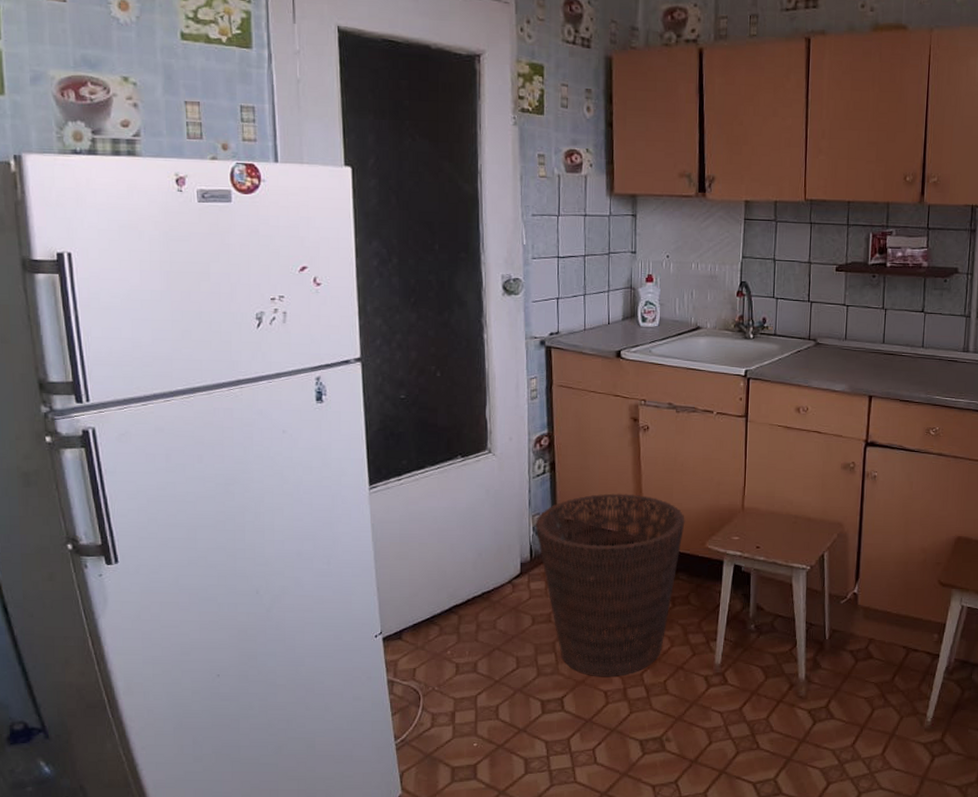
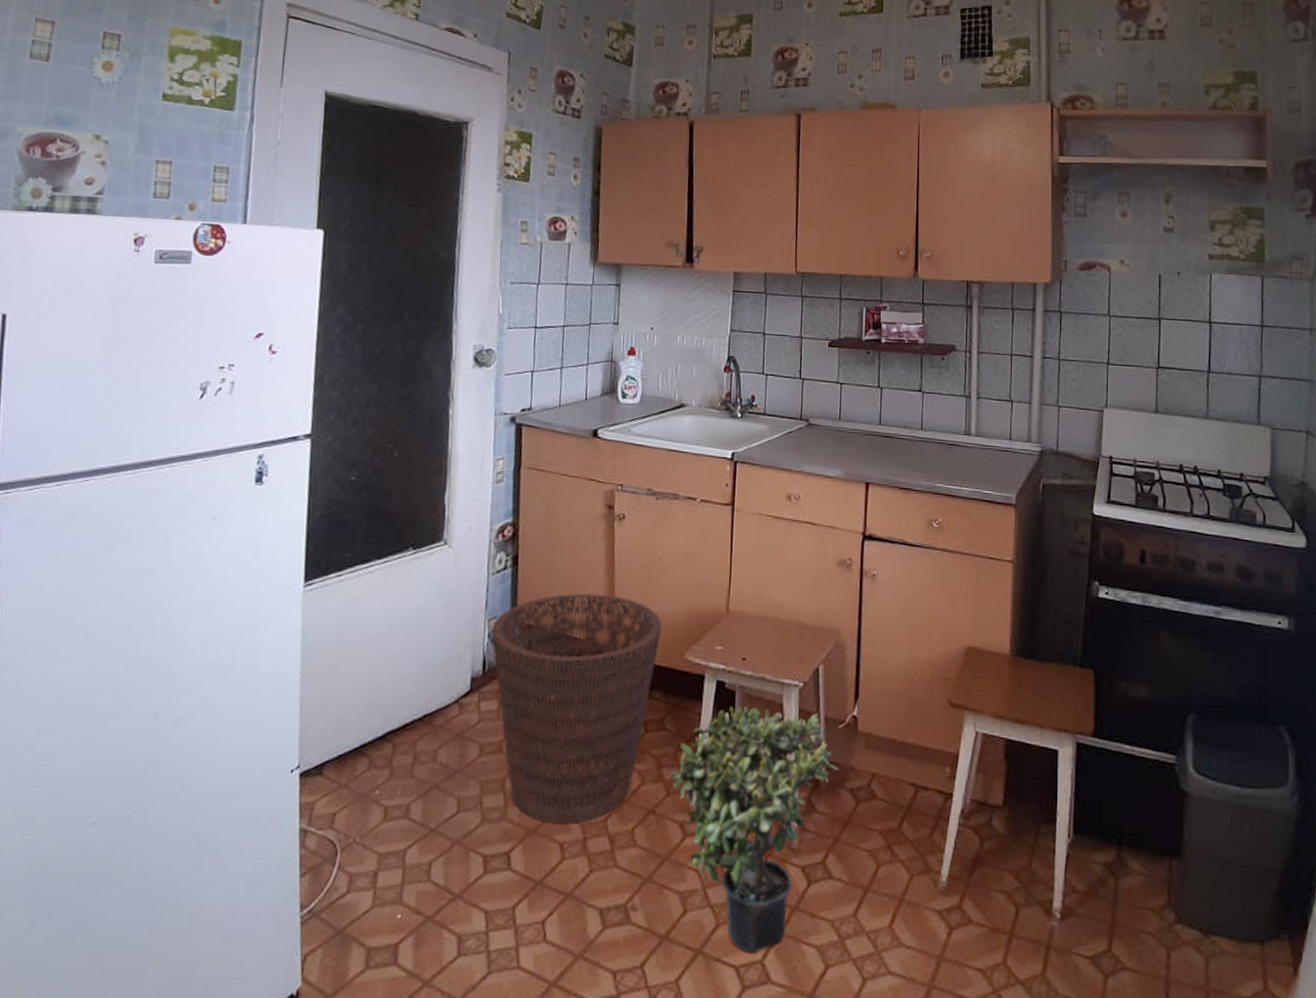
potted plant: none [695,585,841,773] -> present [669,706,839,952]

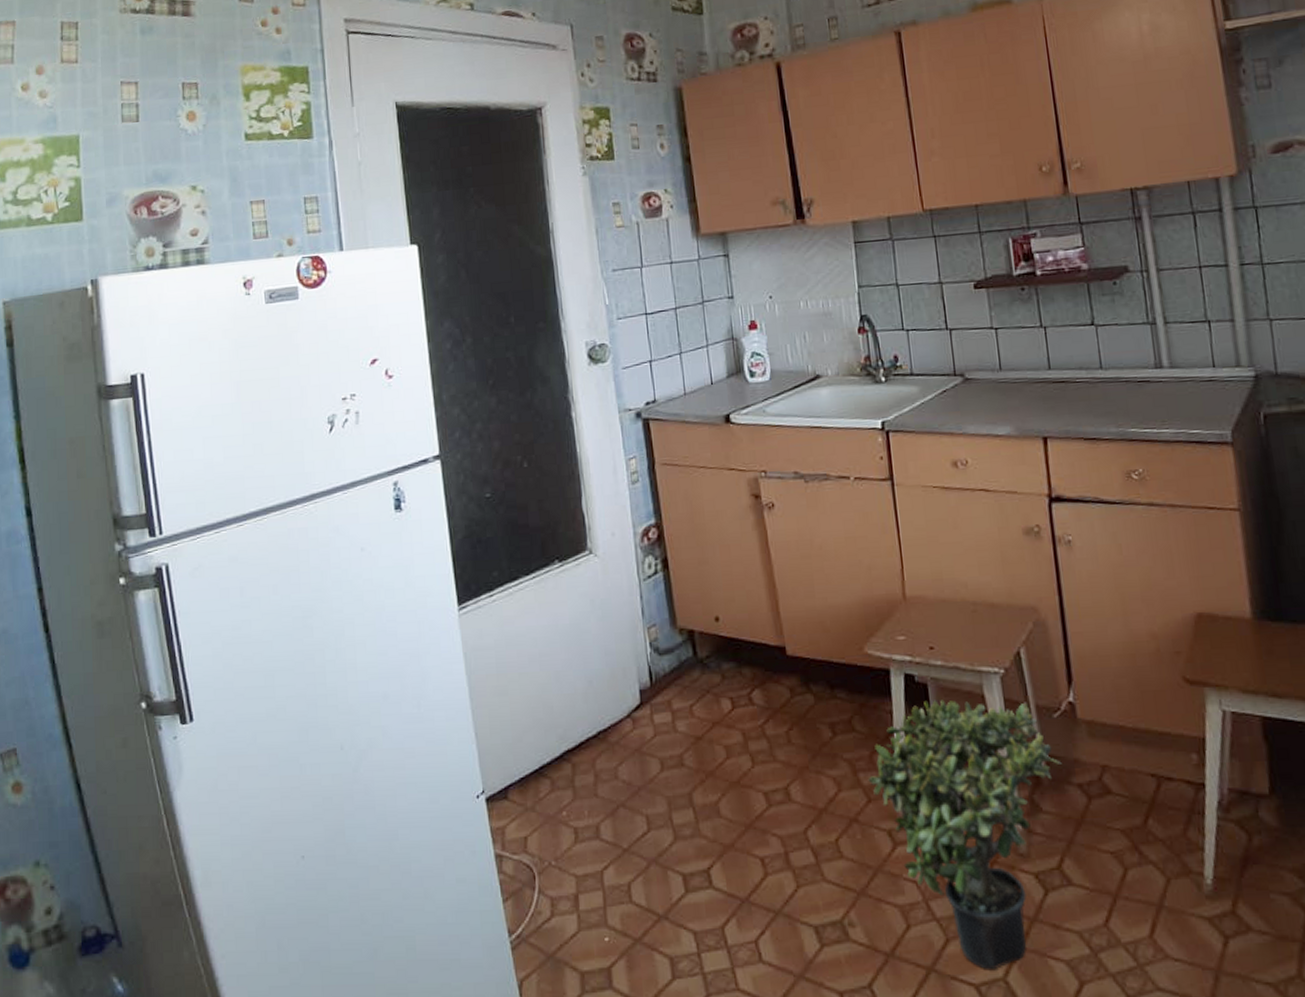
basket: present [491,593,662,823] -> none [652,590,834,837]

